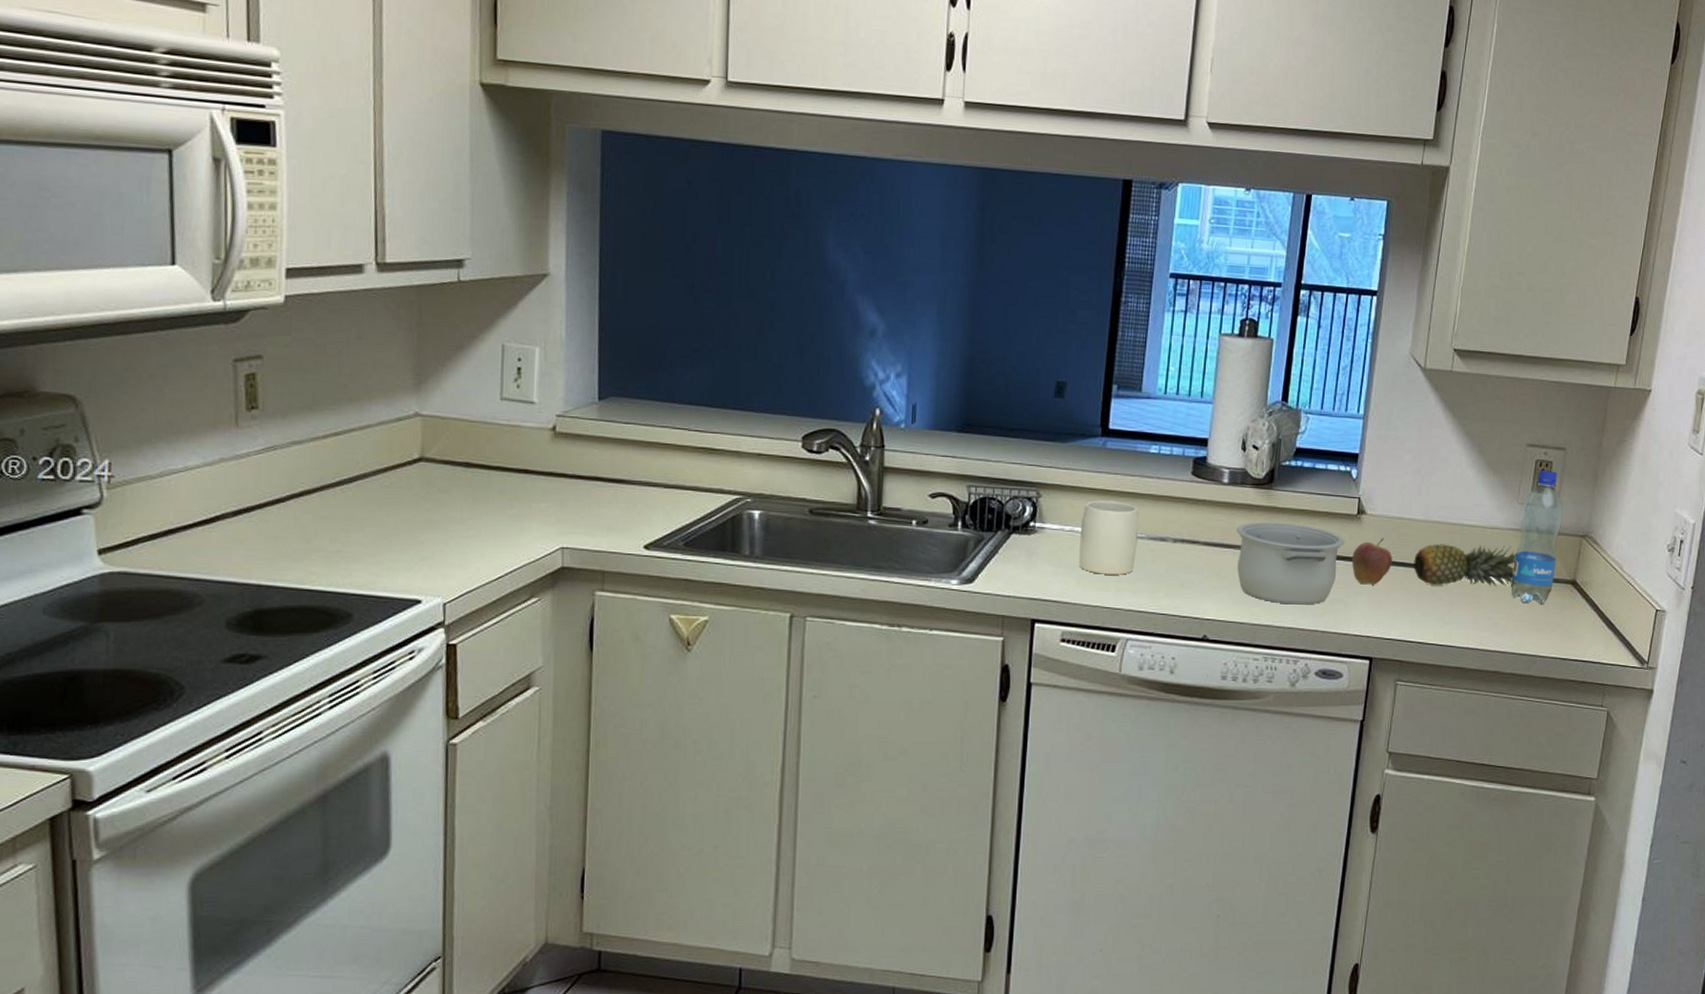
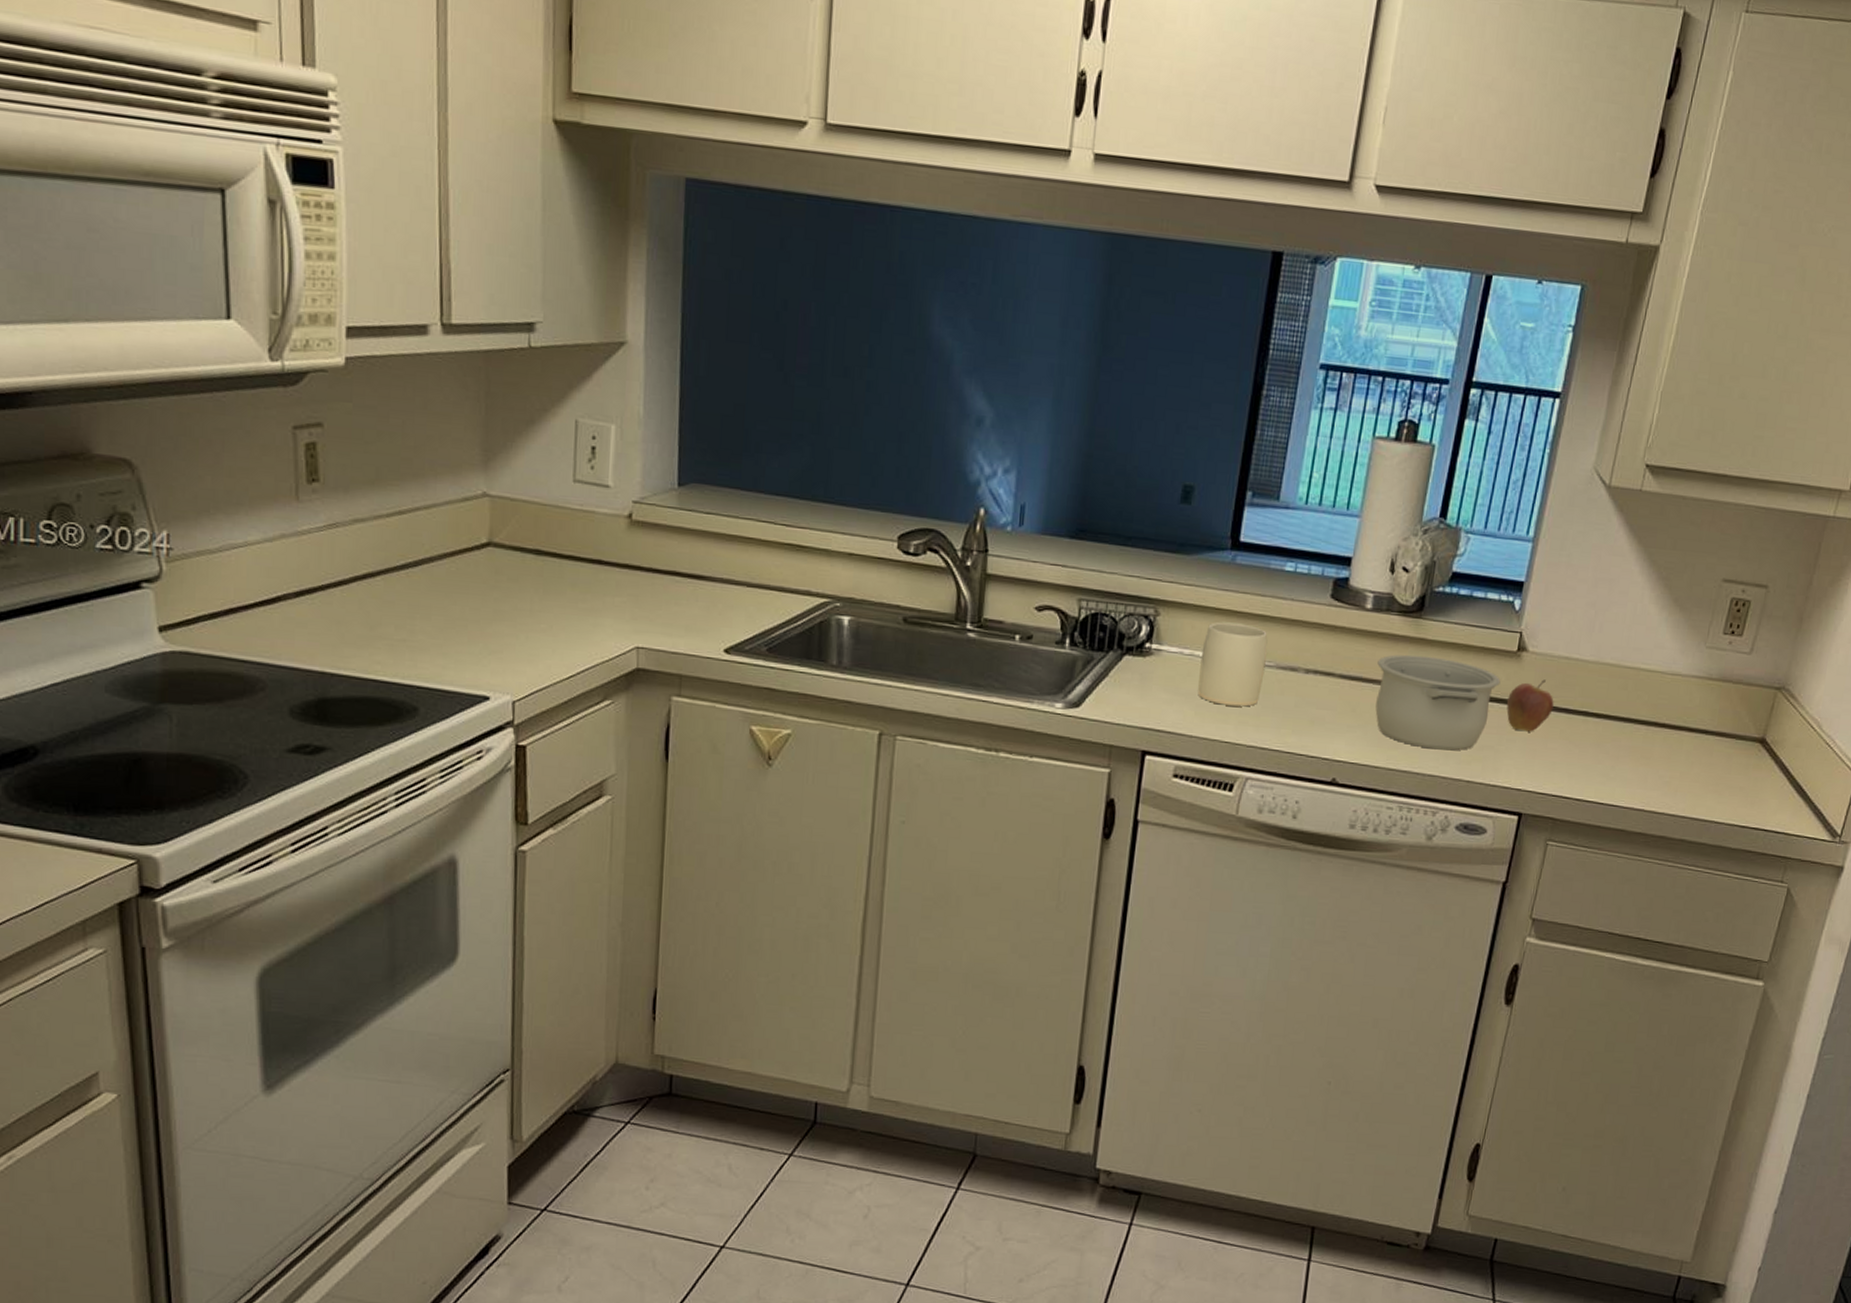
fruit: present [1414,544,1517,588] -> none [1577,689,1699,743]
bottle: present [1511,469,1563,604] -> none [1688,609,1758,764]

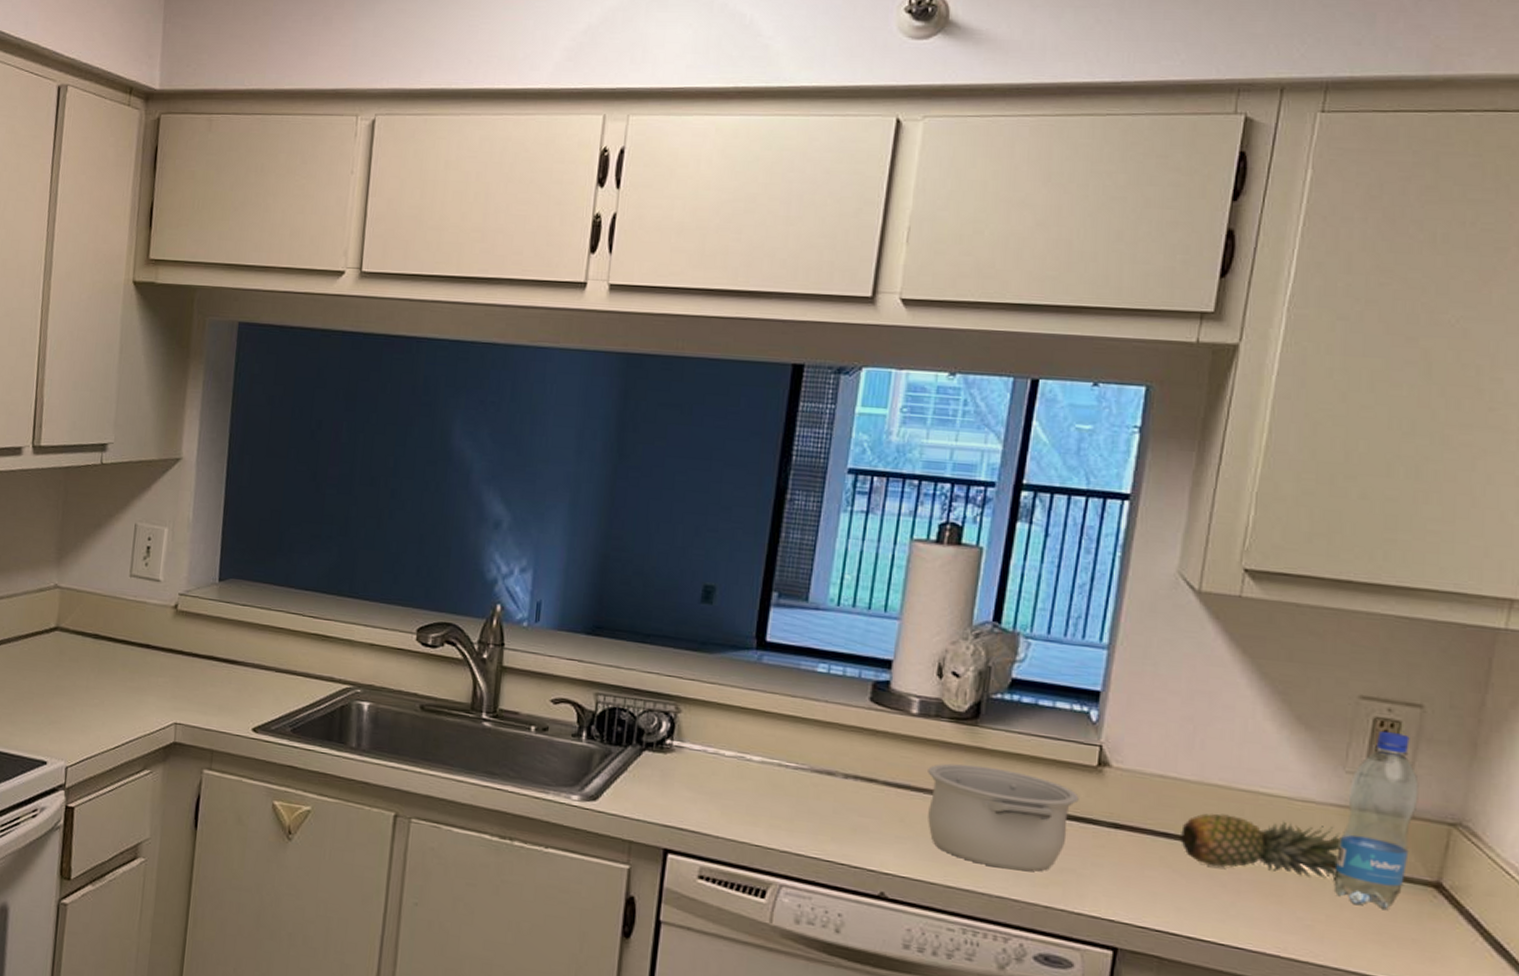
mug: present [1198,622,1268,707] -> none [724,721,800,810]
fruit: present [1506,679,1554,732] -> none [1088,799,1149,857]
fruit: none [1577,689,1699,743] -> present [1181,813,1343,882]
bottle: none [1688,609,1758,764] -> present [1333,730,1419,909]

